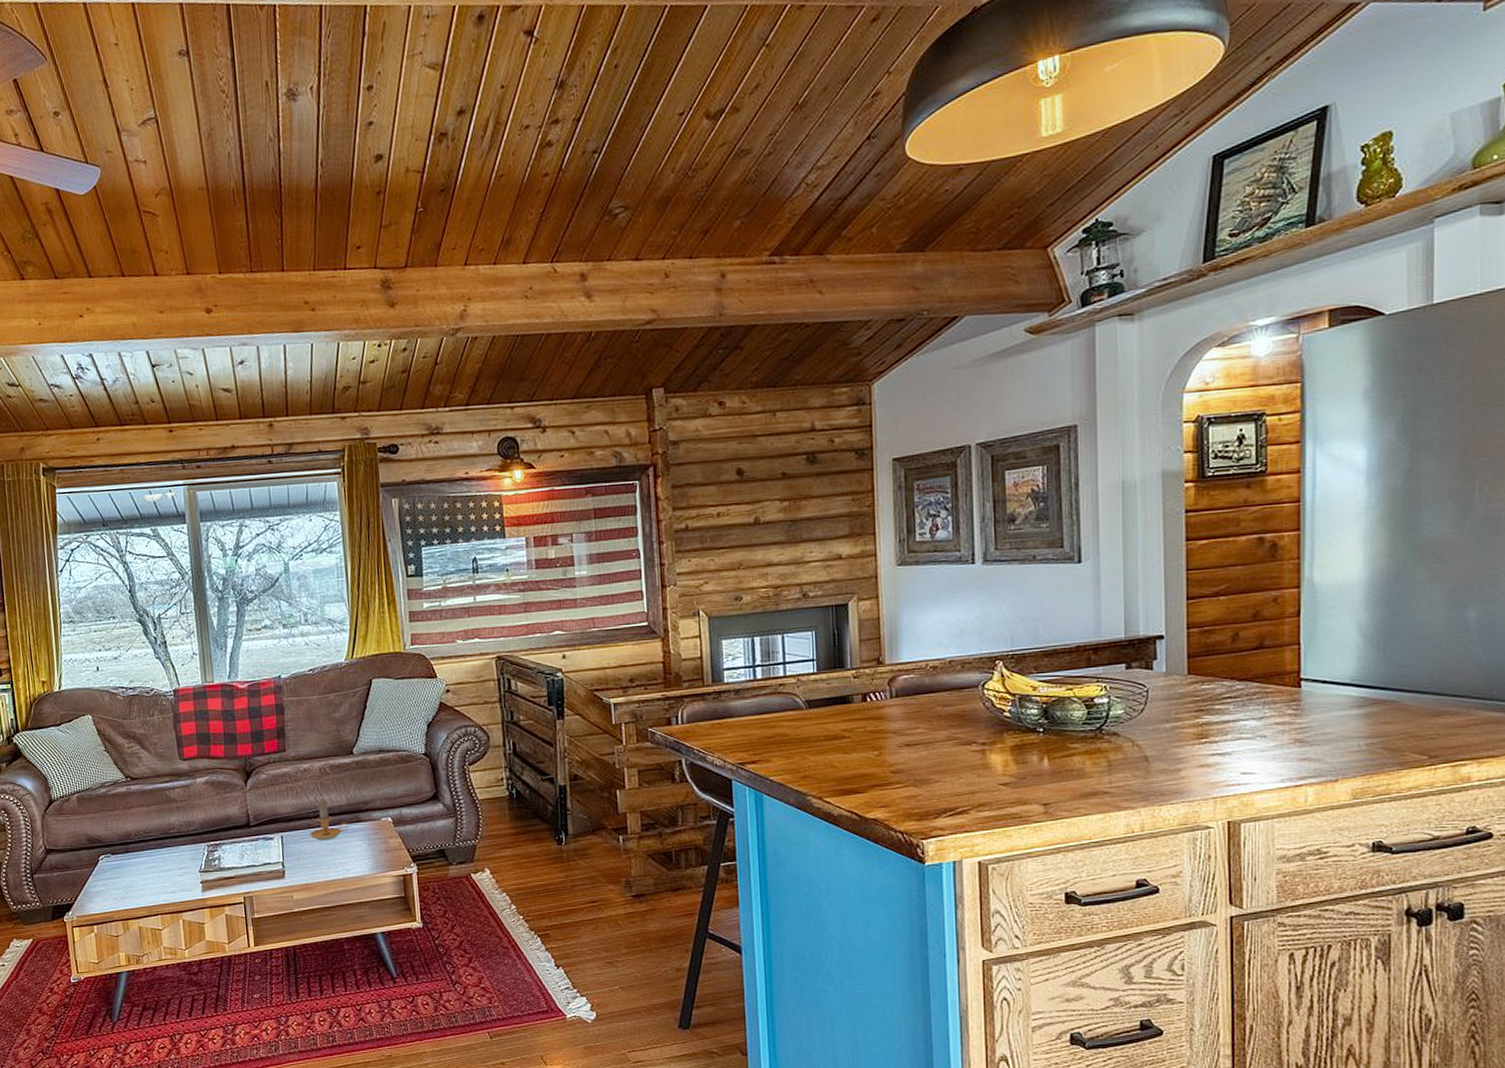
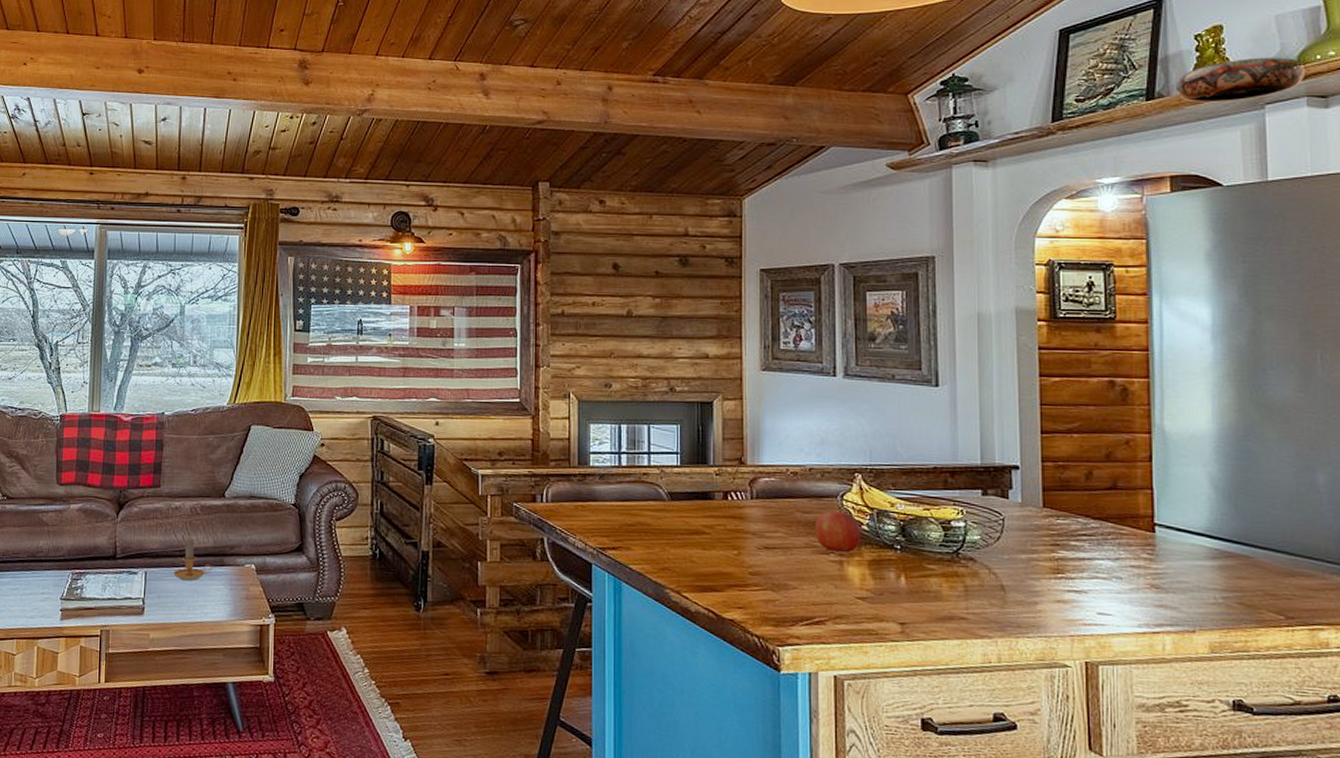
fruit: none [956,701,1002,742] -> present [815,511,860,553]
decorative bowl: none [1338,161,1481,224] -> present [1175,57,1306,103]

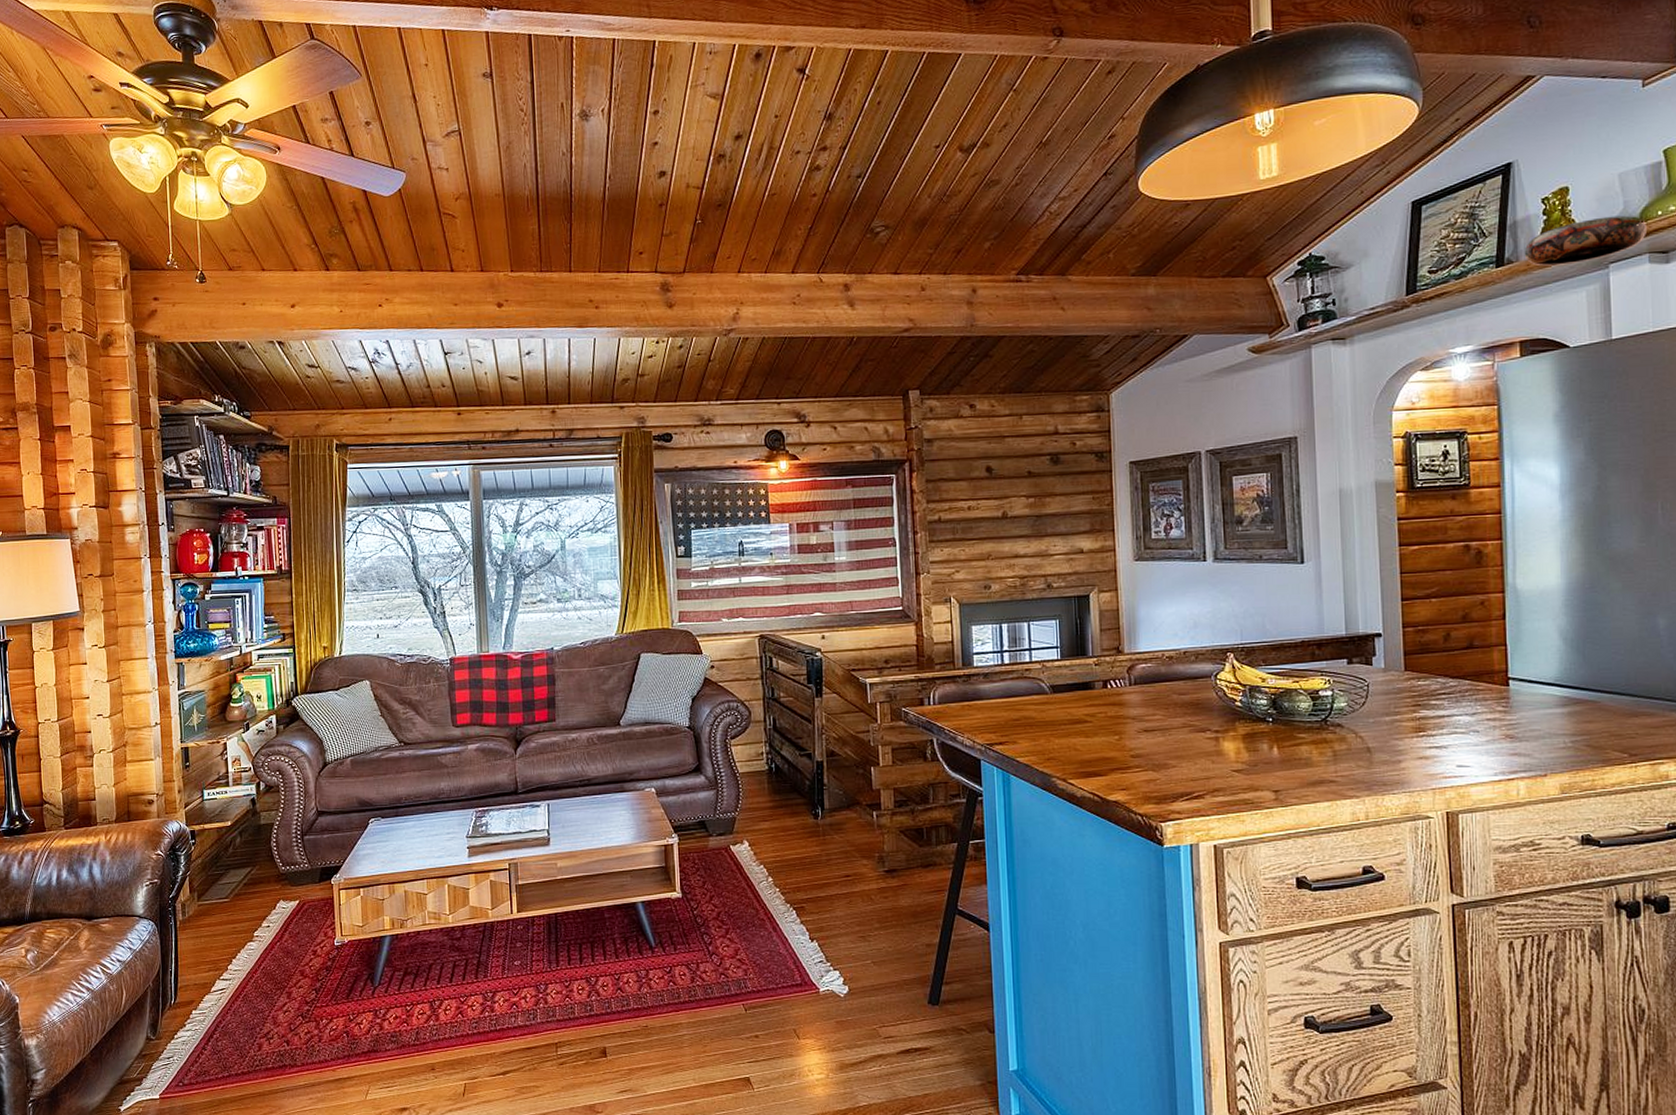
candle: present [173,537,212,580] -> none [575,767,613,808]
fruit: present [815,511,860,553] -> none [1191,690,1234,730]

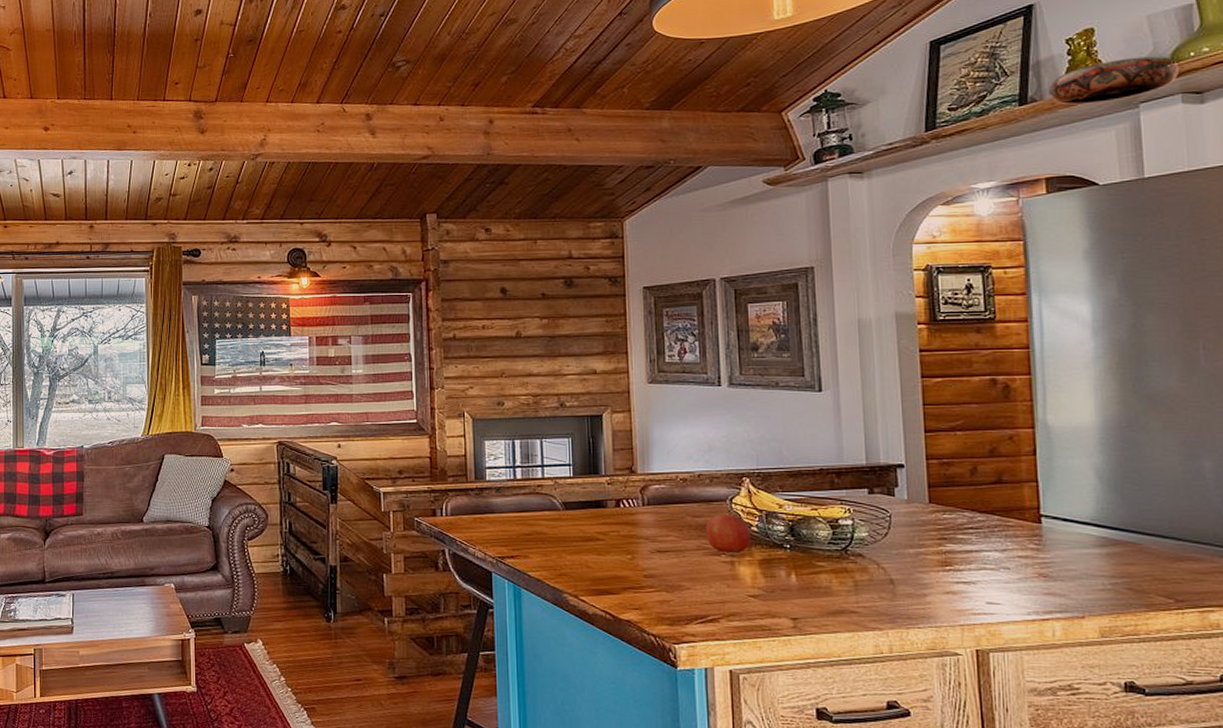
fruit: none [1191,690,1234,730] -> present [706,514,750,554]

